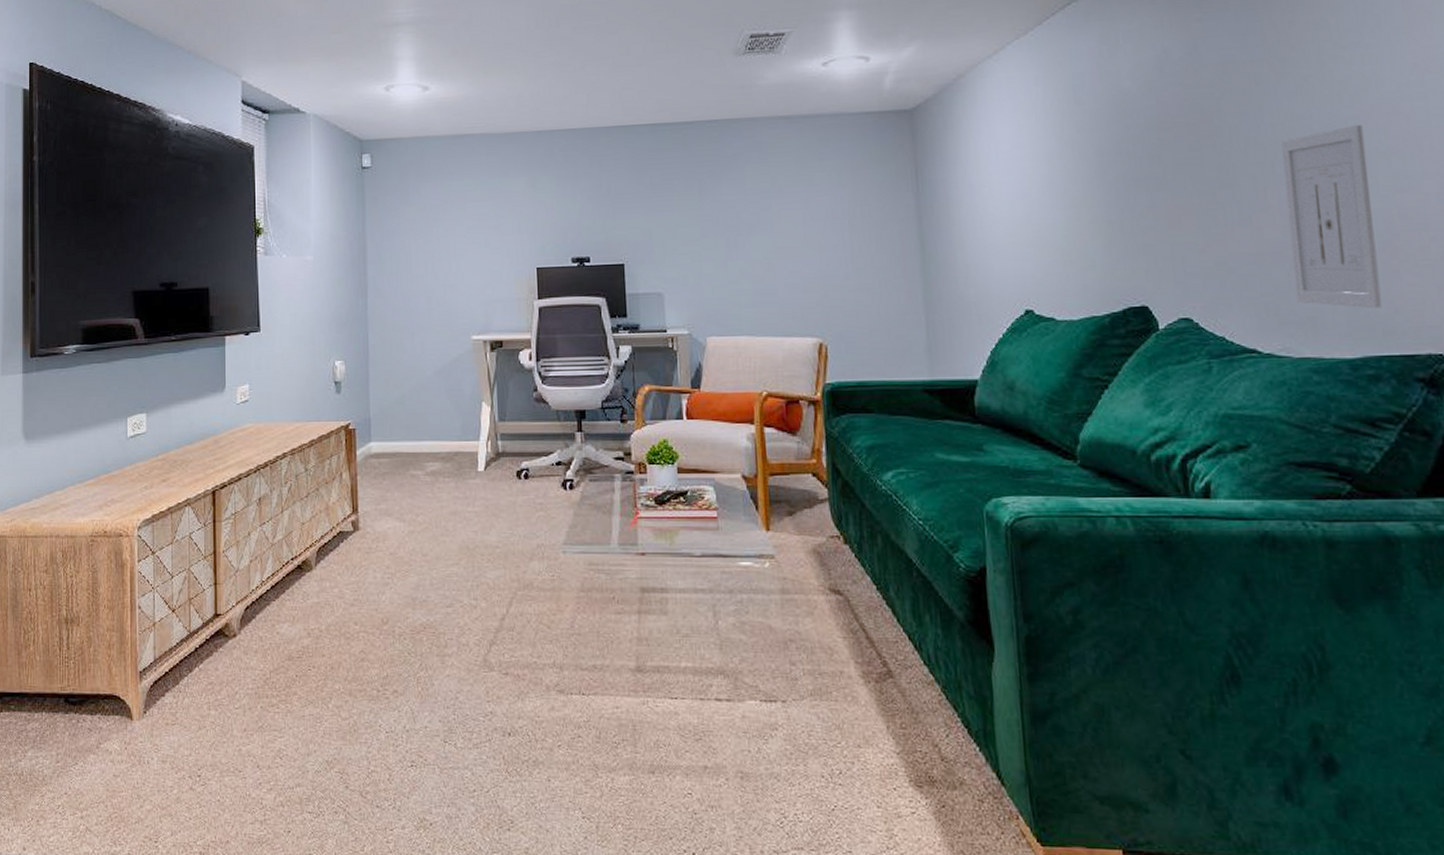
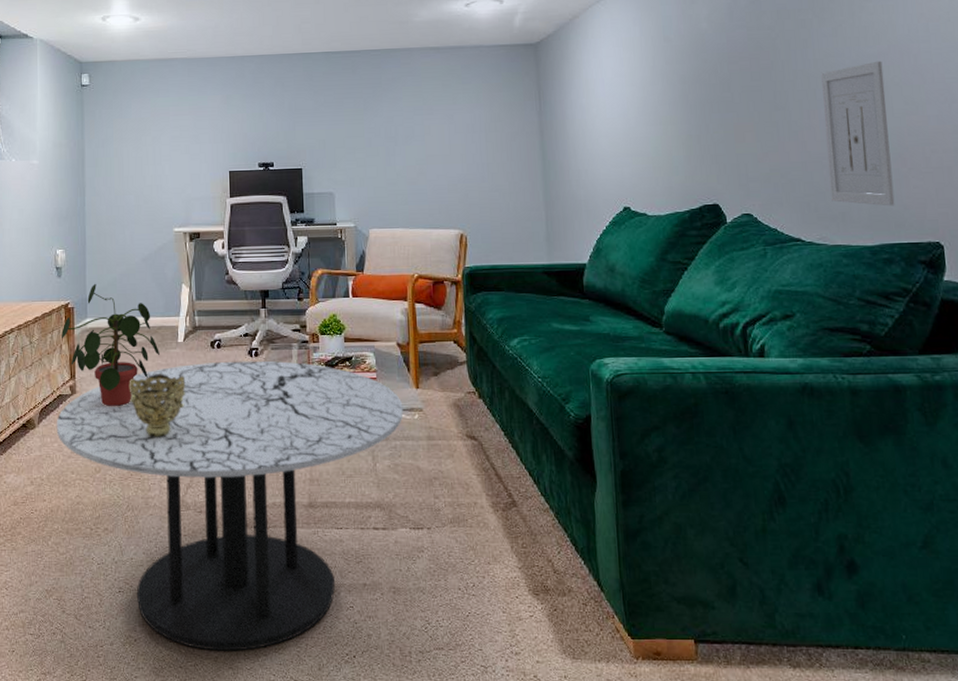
coffee table: none [336,494,751,842] -> present [56,360,404,651]
potted plant: none [342,400,456,547] -> present [62,283,159,407]
decorative bowl: none [420,508,488,584] -> present [129,374,186,437]

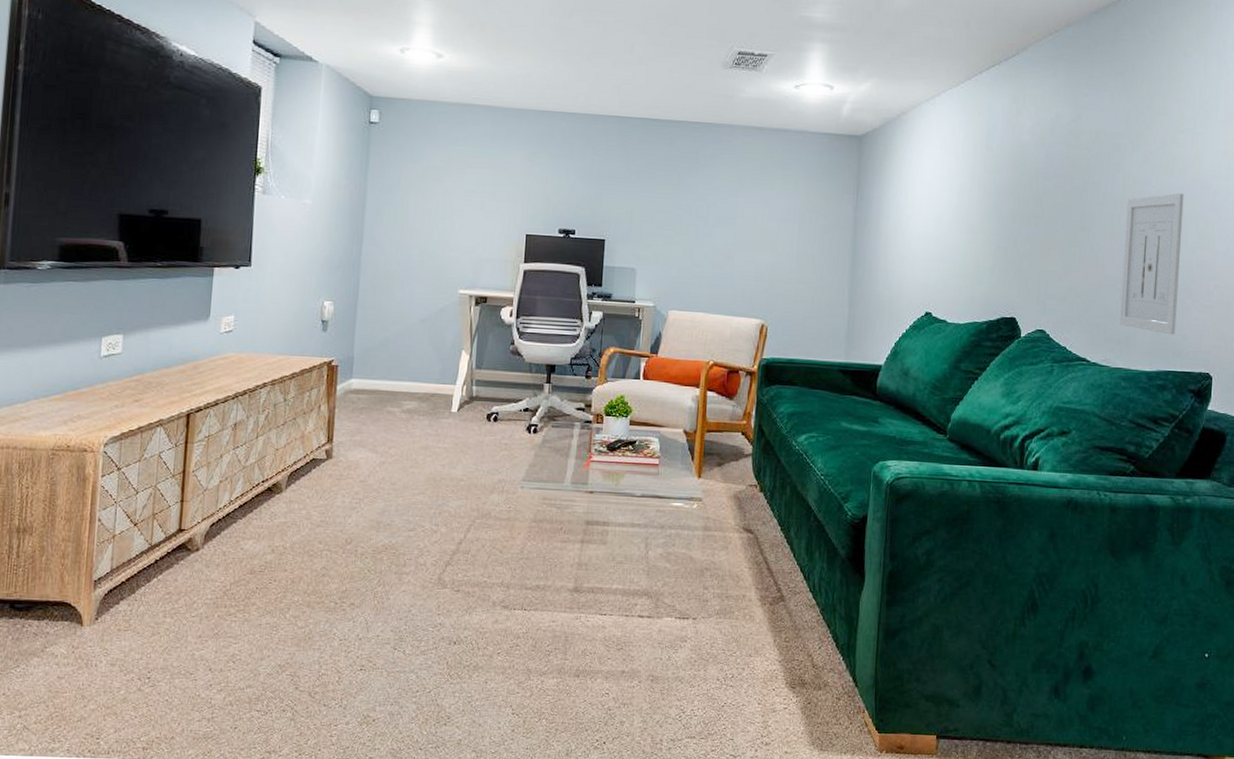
coffee table: present [56,360,404,651] -> none [306,436,683,734]
potted plant: present [62,283,159,407] -> none [321,341,430,476]
decorative bowl: present [129,374,186,437] -> none [391,444,456,511]

